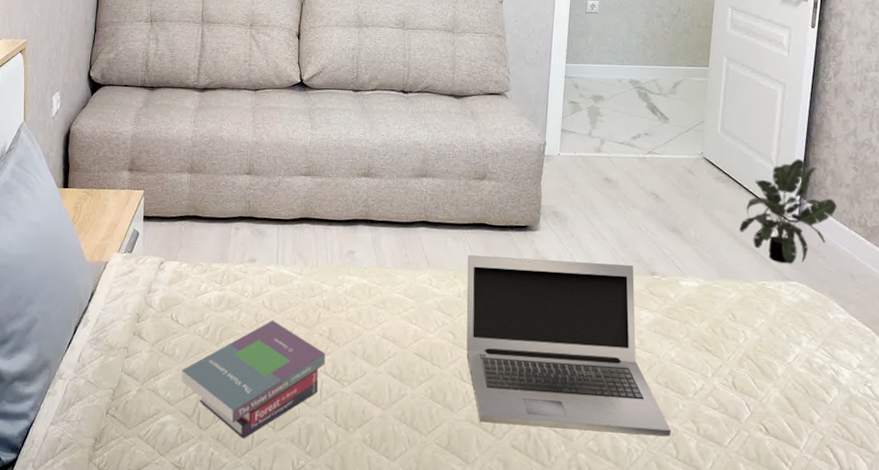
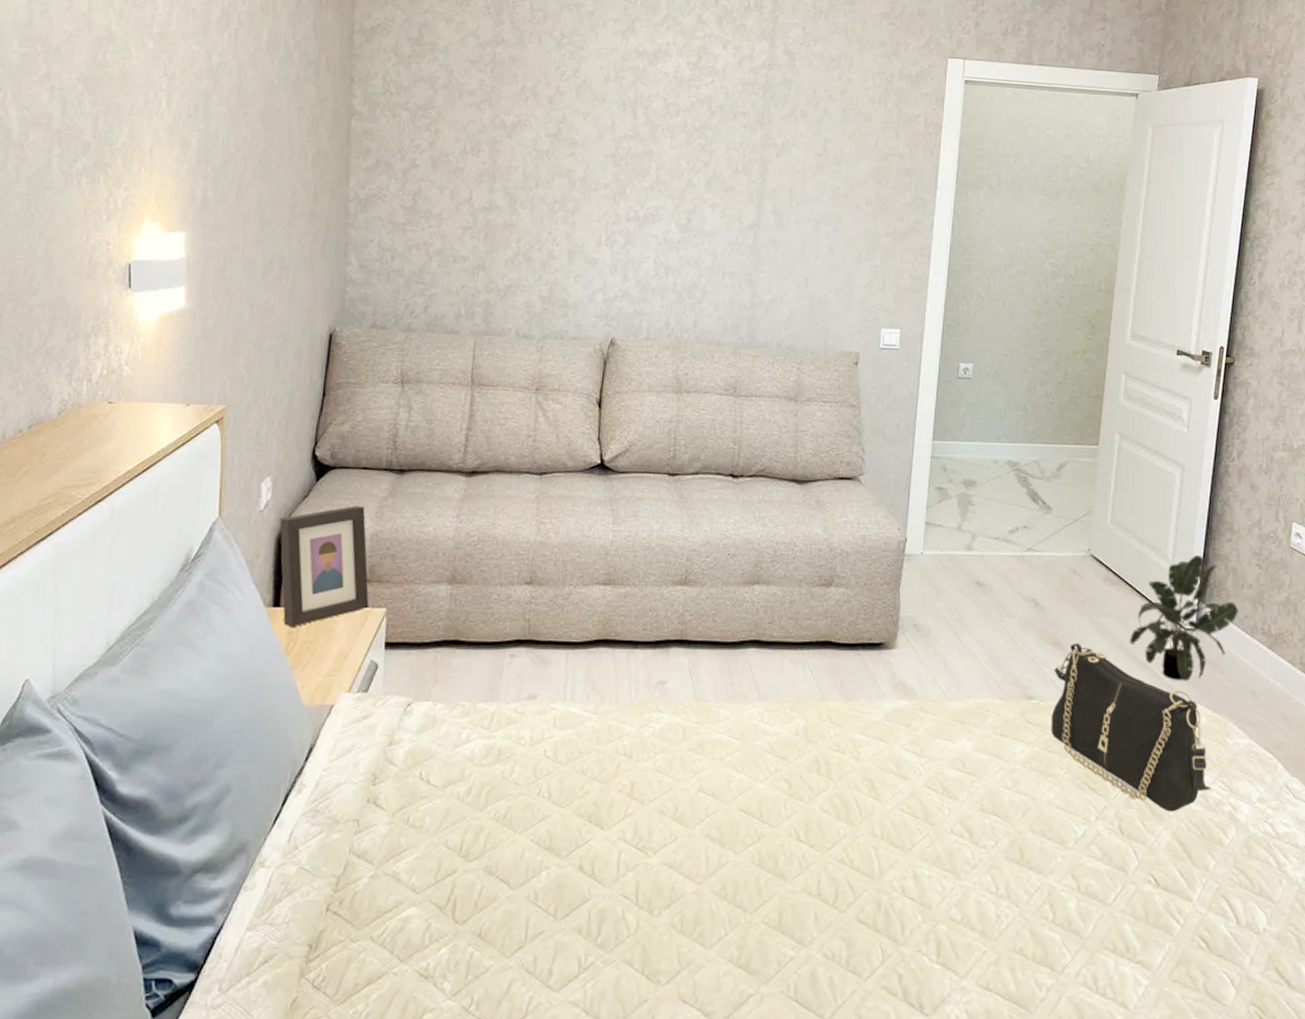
picture frame: none [66,113,131,204] -> present [279,506,369,628]
books: present [181,320,326,439] -> none [431,774,626,933]
laptop: present [466,255,671,436] -> none [804,682,1048,896]
handbag: none [671,230,815,373] -> present [1051,643,1211,812]

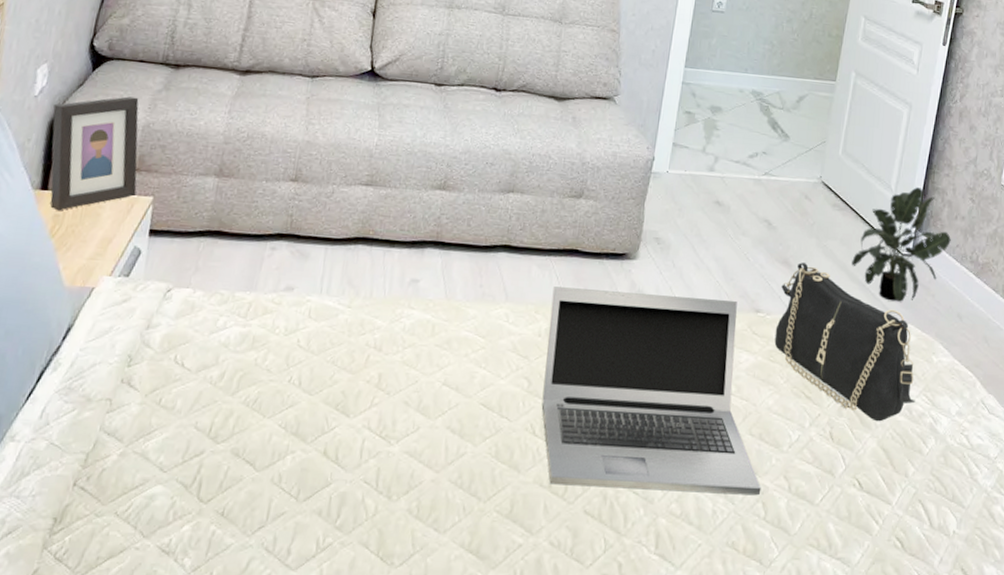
laptop: none [804,682,1048,896] -> present [541,286,762,495]

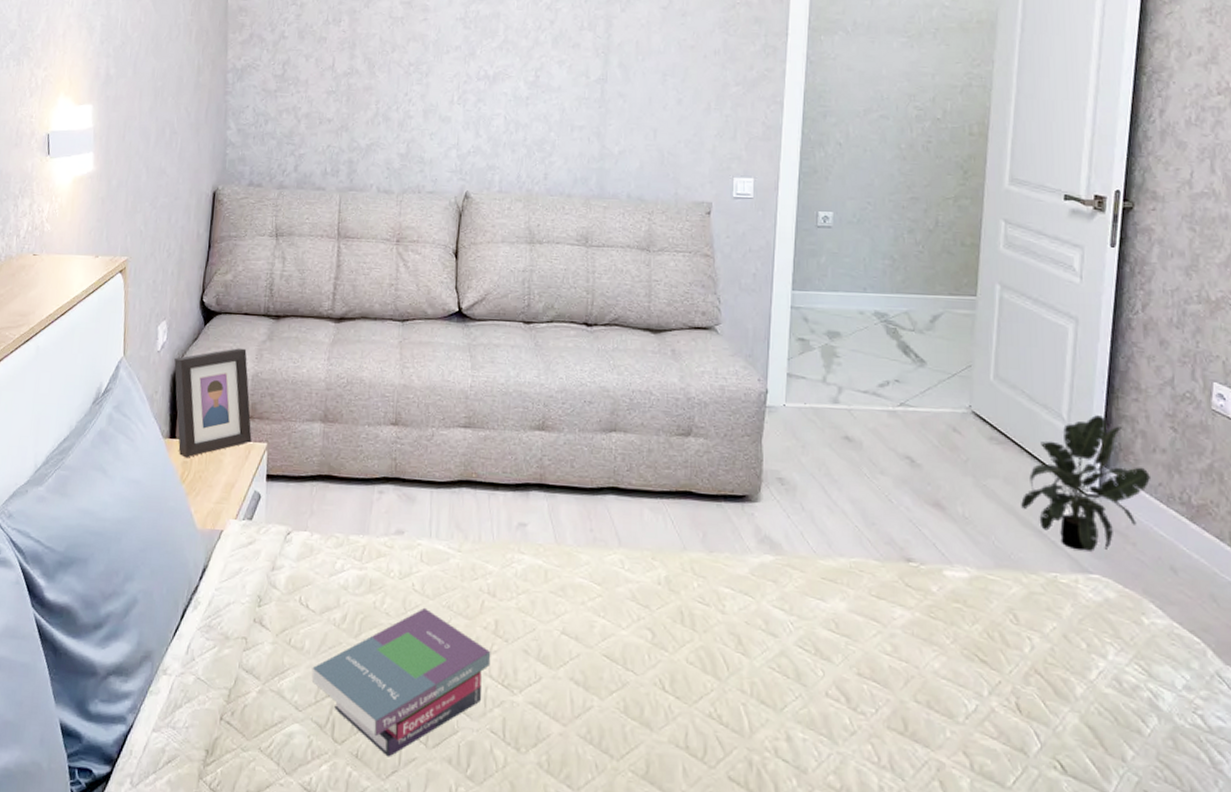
books: none [180,363,372,513] -> present [311,607,491,757]
laptop: present [541,286,762,495] -> none [668,531,936,771]
handbag: present [774,262,915,422] -> none [933,505,1125,694]

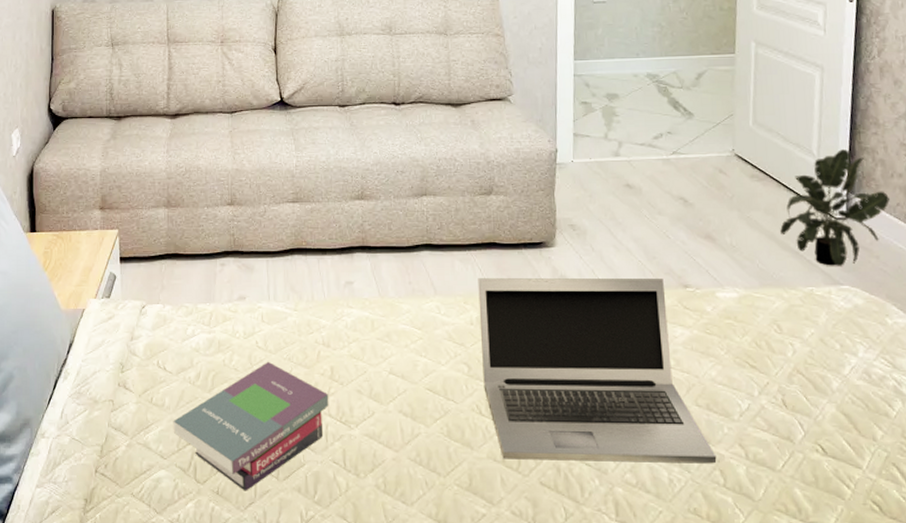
picture frame: present [174,348,252,458] -> none [29,148,104,248]
laptop: none [668,531,936,771] -> present [478,278,717,463]

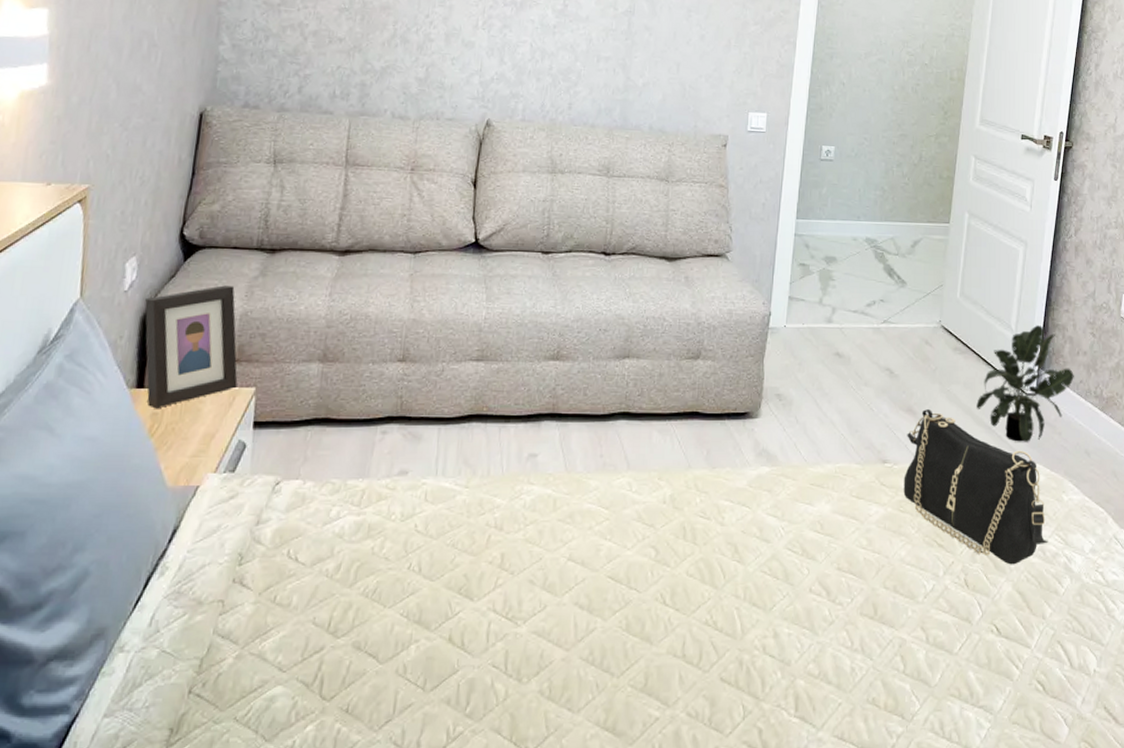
picture frame: none [29,148,104,248] -> present [144,285,238,409]
books: present [173,361,329,491] -> none [298,548,496,707]
laptop: present [478,278,717,463] -> none [670,451,899,654]
handbag: none [707,236,873,387] -> present [903,409,1048,565]

